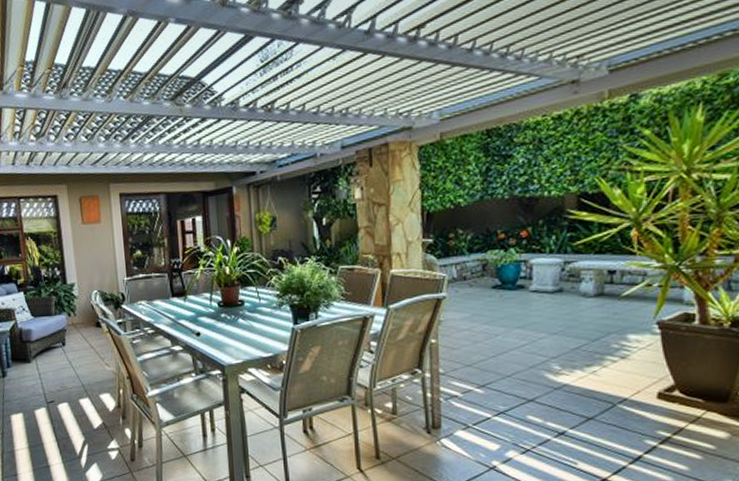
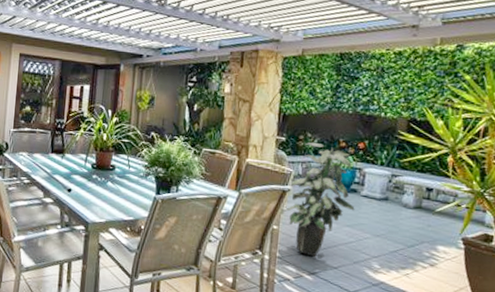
indoor plant: none [444,238,524,368] -> present [286,142,355,257]

